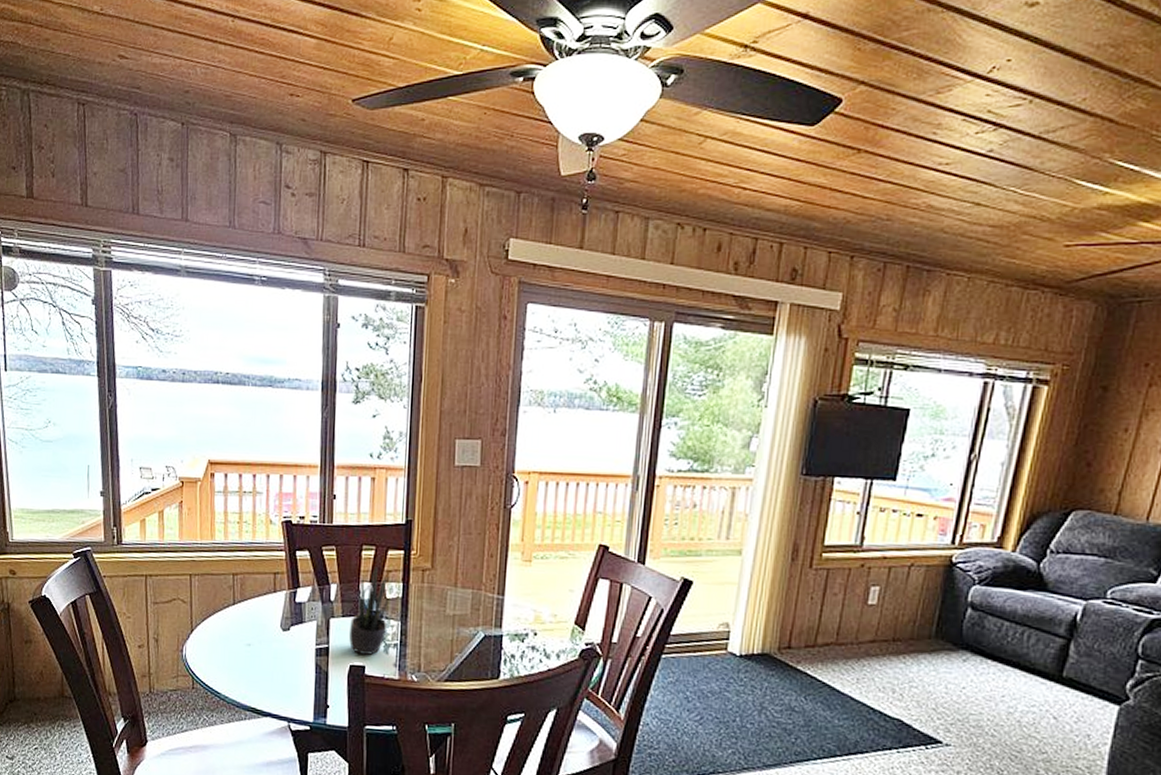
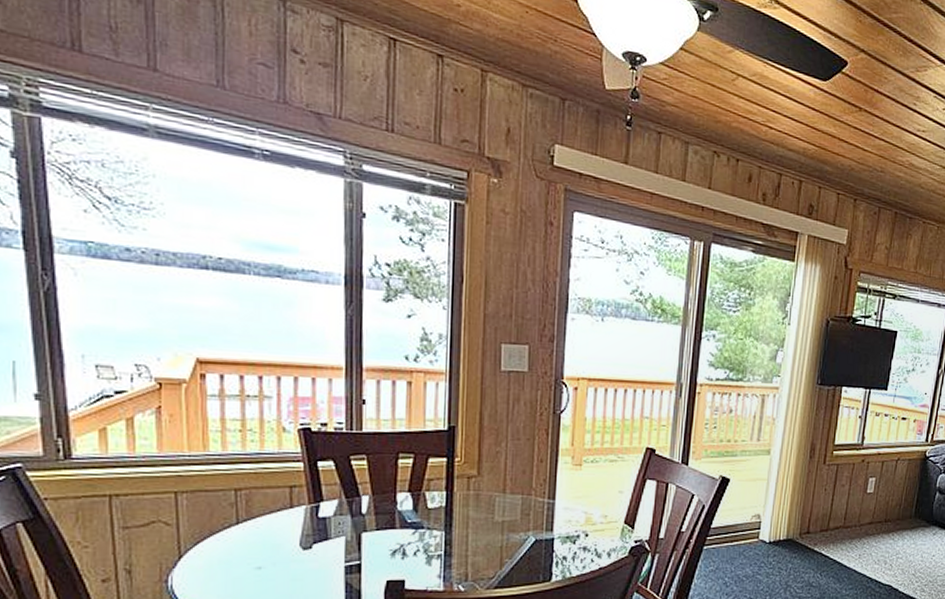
potted plant: present [349,567,389,655] -> none [386,475,430,568]

